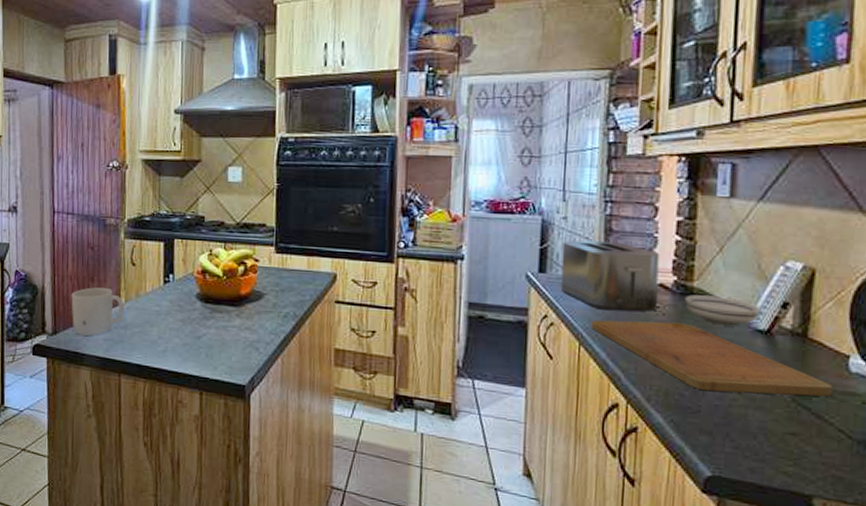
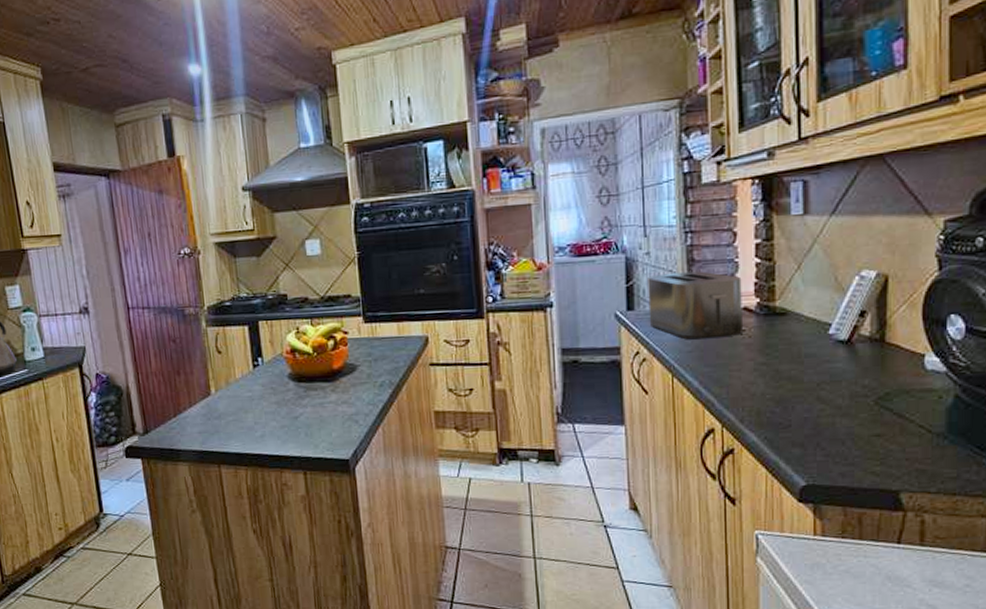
mug: present [71,287,124,337] -> none [158,380,216,432]
cutting board: present [591,320,834,397] -> none [682,342,913,406]
bowl: present [685,294,762,327] -> none [769,312,841,341]

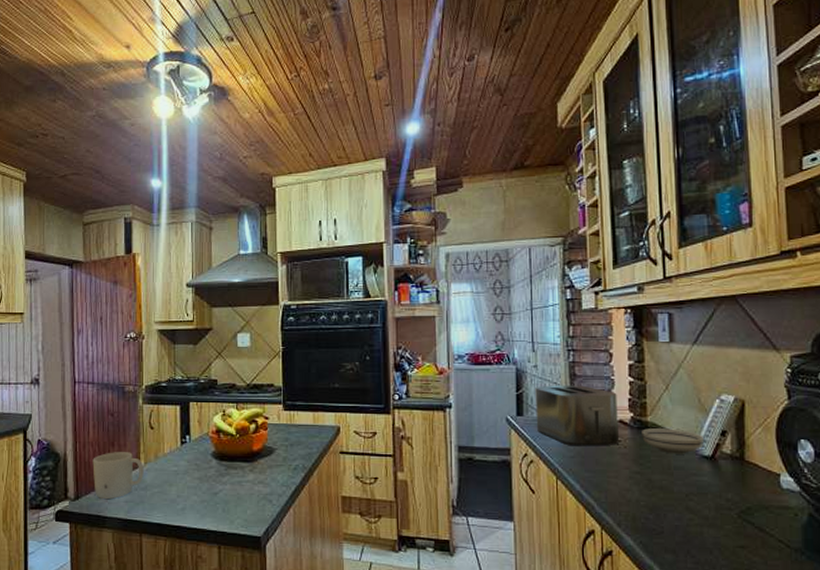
mug: none [158,380,216,432] -> present [92,452,144,500]
bowl: none [769,312,841,341] -> present [642,428,705,454]

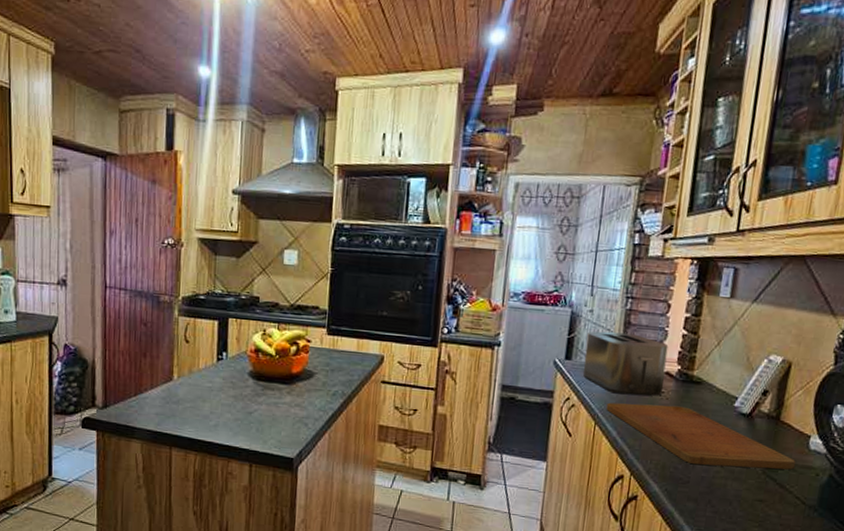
mug: present [92,452,144,500] -> none [122,363,177,411]
cutting board: none [565,454,771,514] -> present [606,402,796,470]
bowl: present [642,428,705,454] -> none [685,382,746,410]

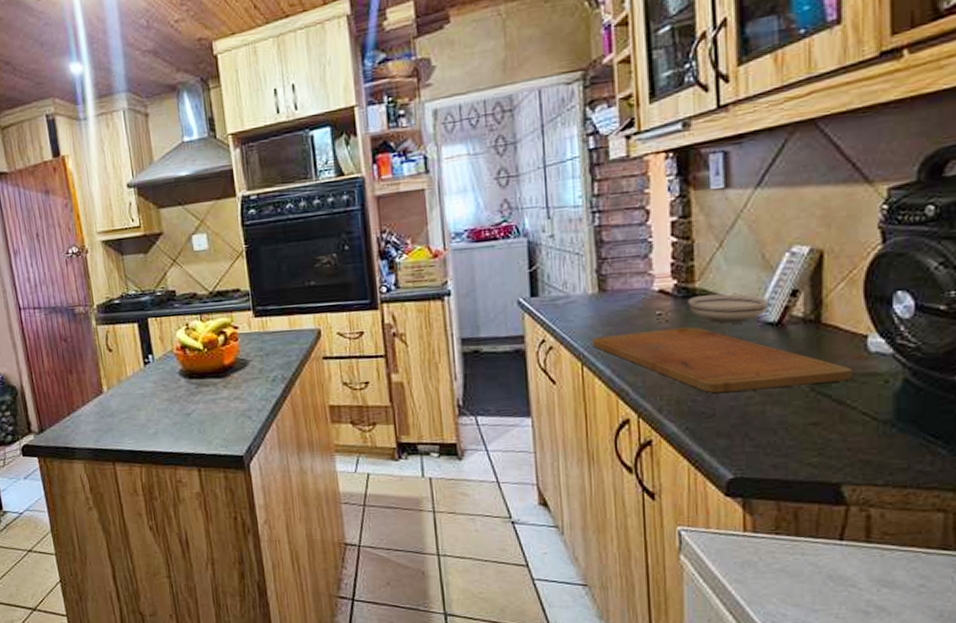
toaster: present [582,331,669,396] -> none [552,253,660,326]
bowl: none [685,382,746,410] -> present [688,293,770,324]

